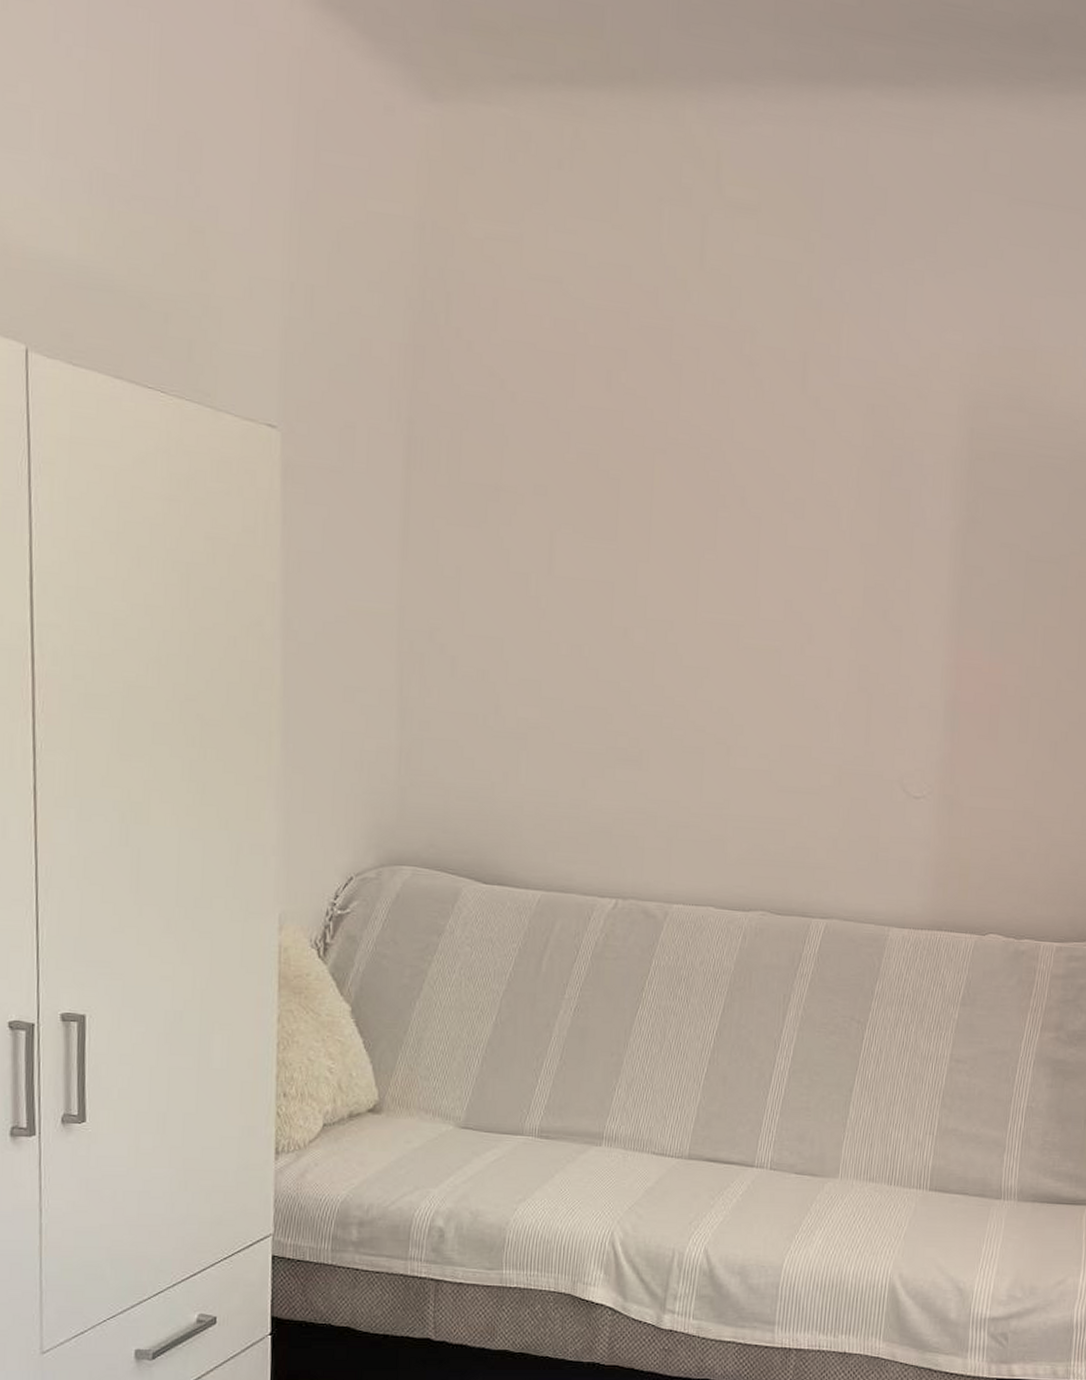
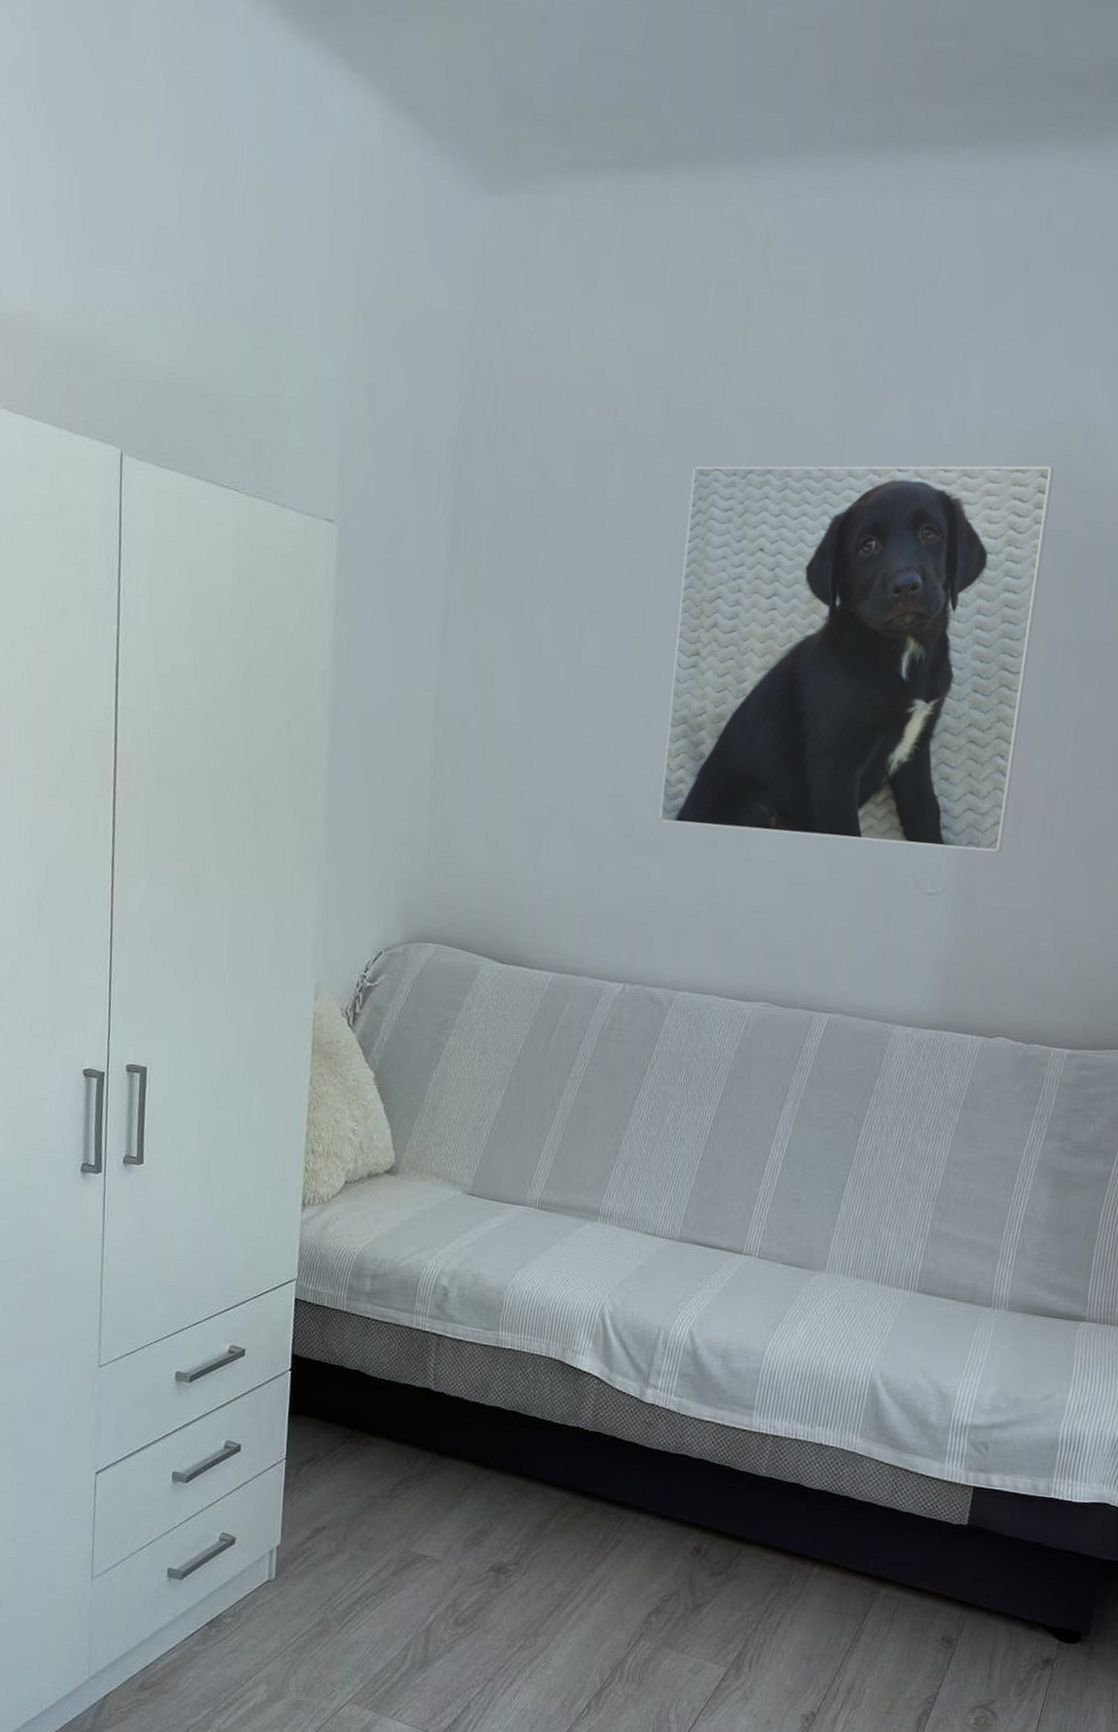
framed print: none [643,379,1006,755] -> present [659,465,1054,852]

